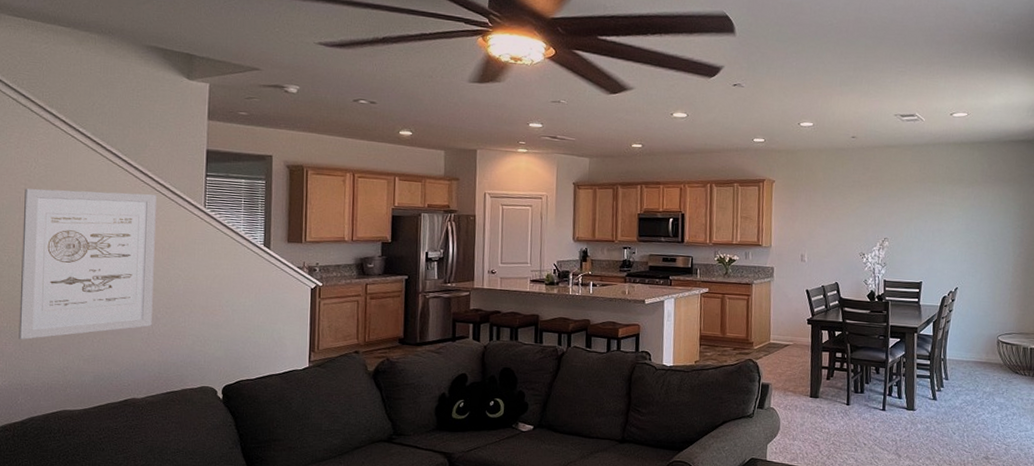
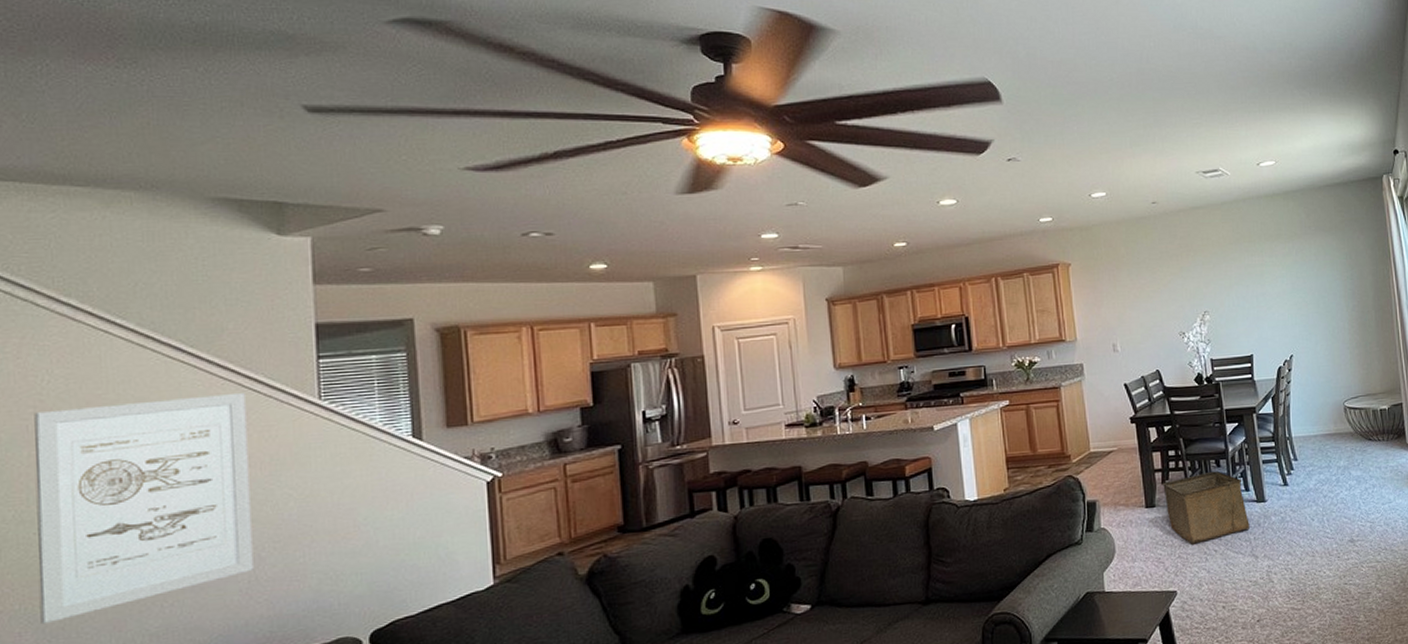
storage bin: none [826,376,898,435] -> present [1162,470,1250,545]

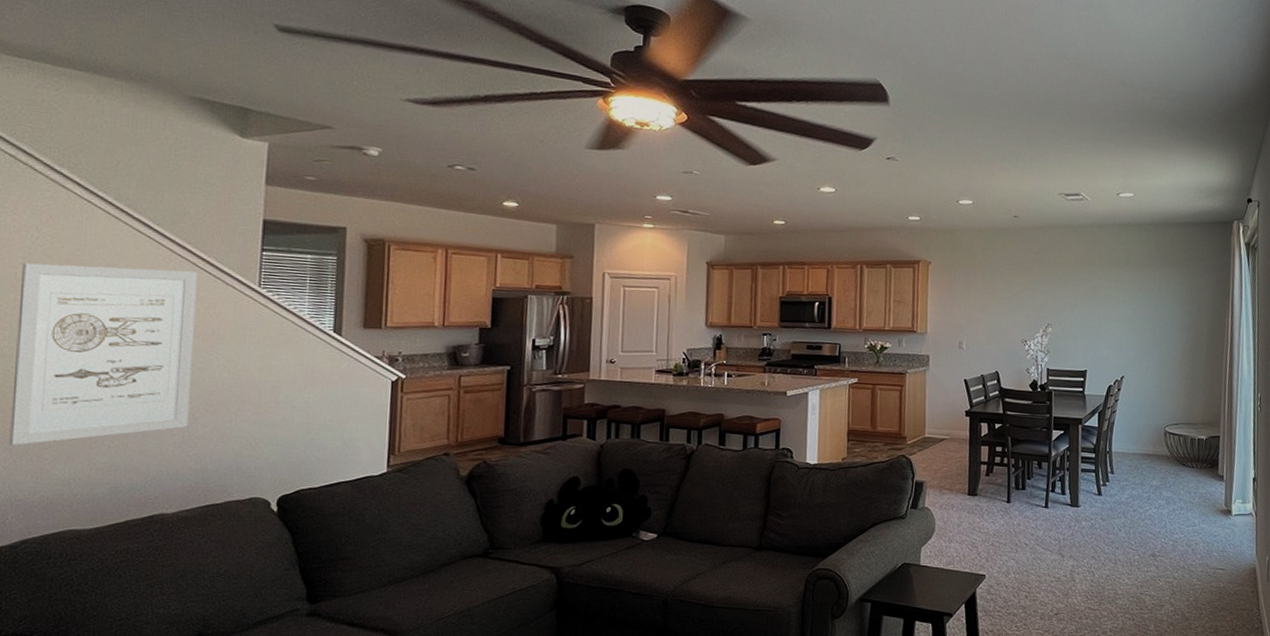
storage bin: present [1162,470,1250,545] -> none [985,471,1061,535]

